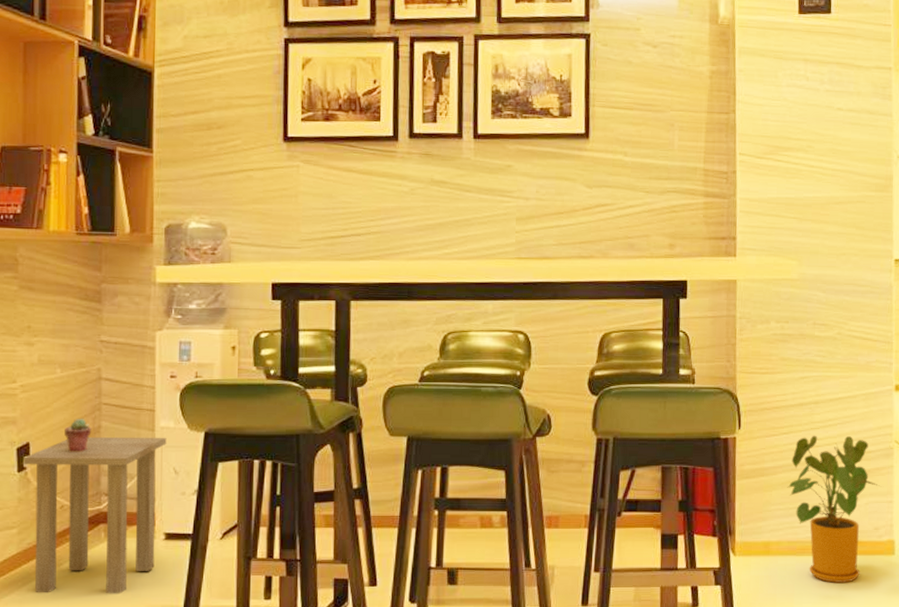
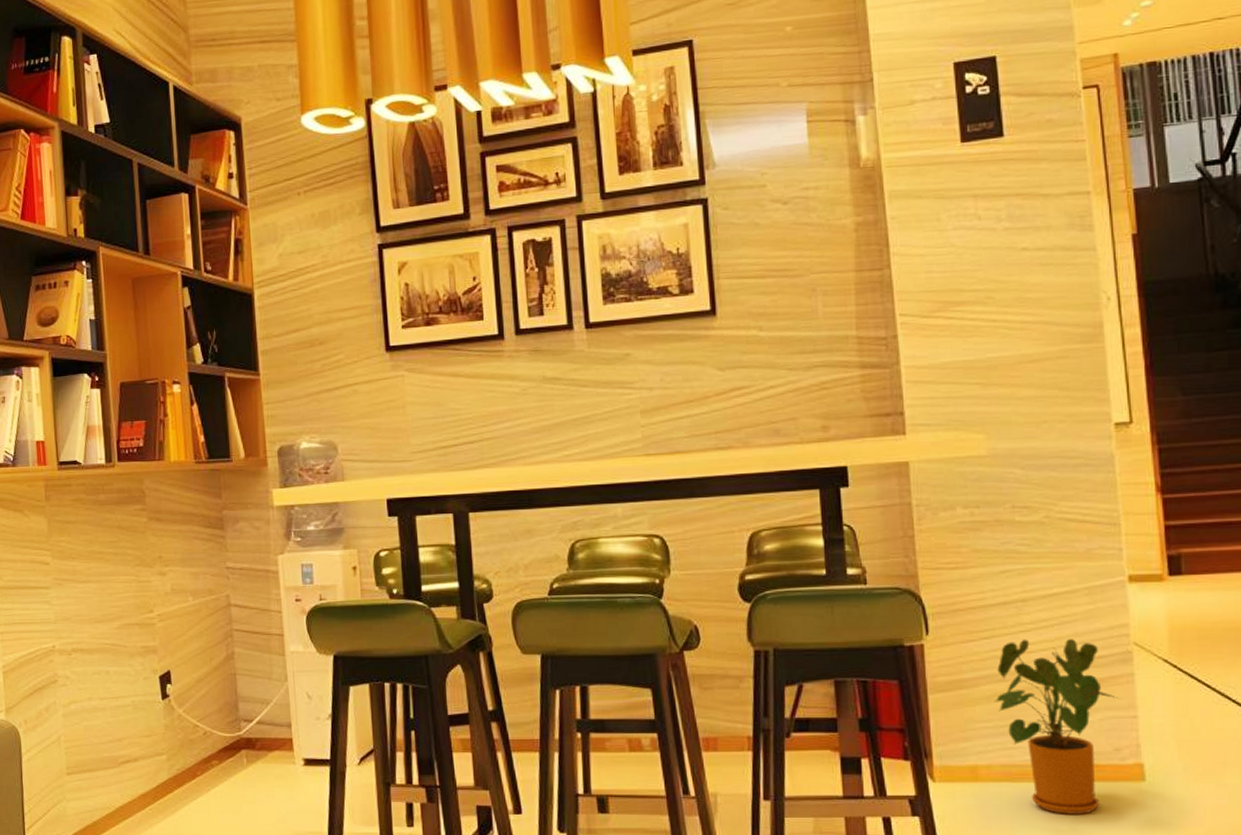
side table: present [22,436,167,594] -> none [165,661,298,820]
potted succulent: present [64,418,92,453] -> none [201,645,226,680]

